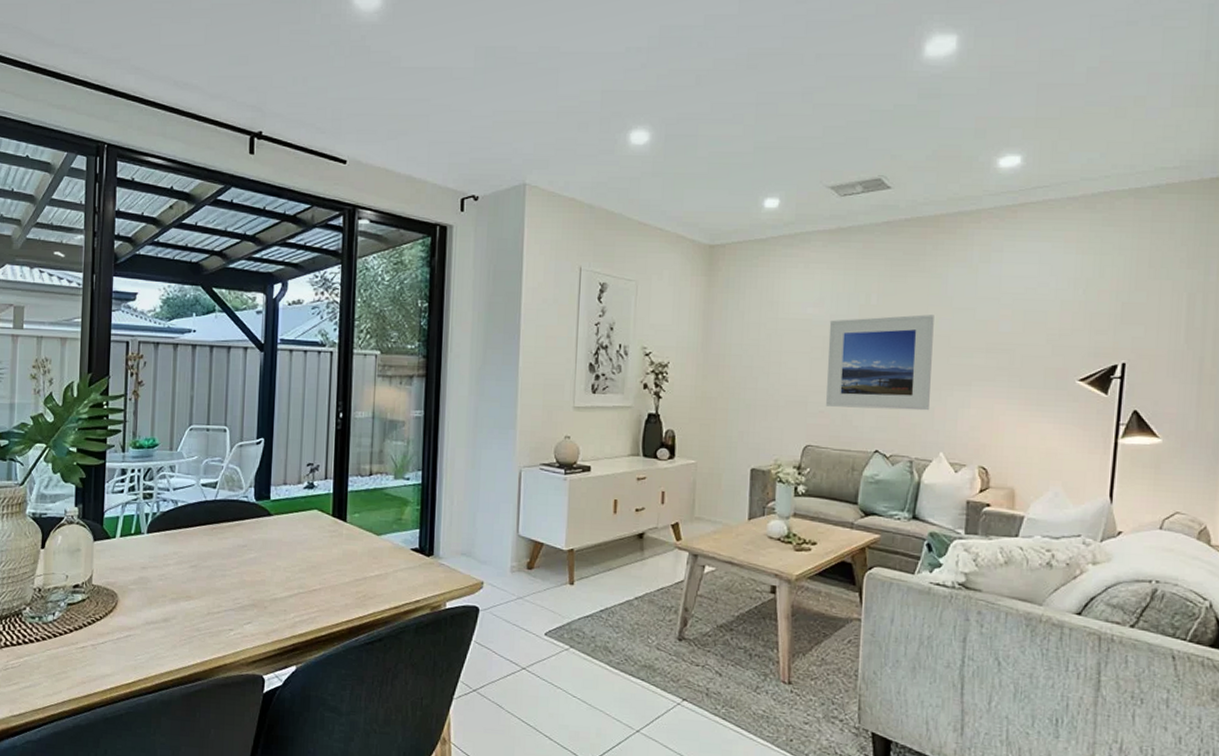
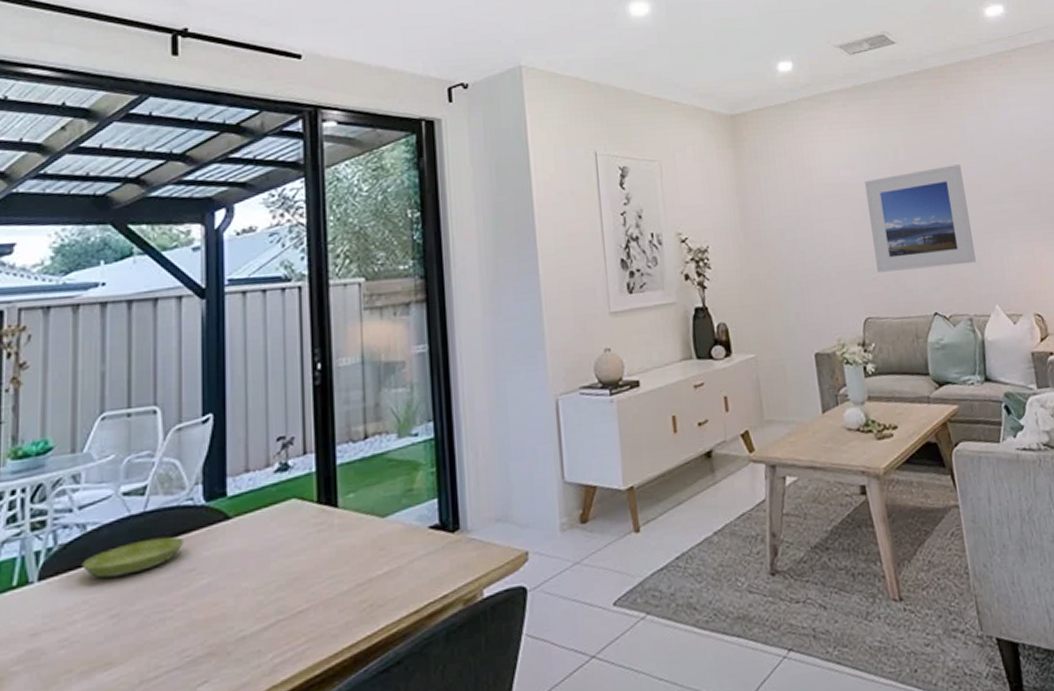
saucer: none [174,519,241,541] -> present [82,536,185,578]

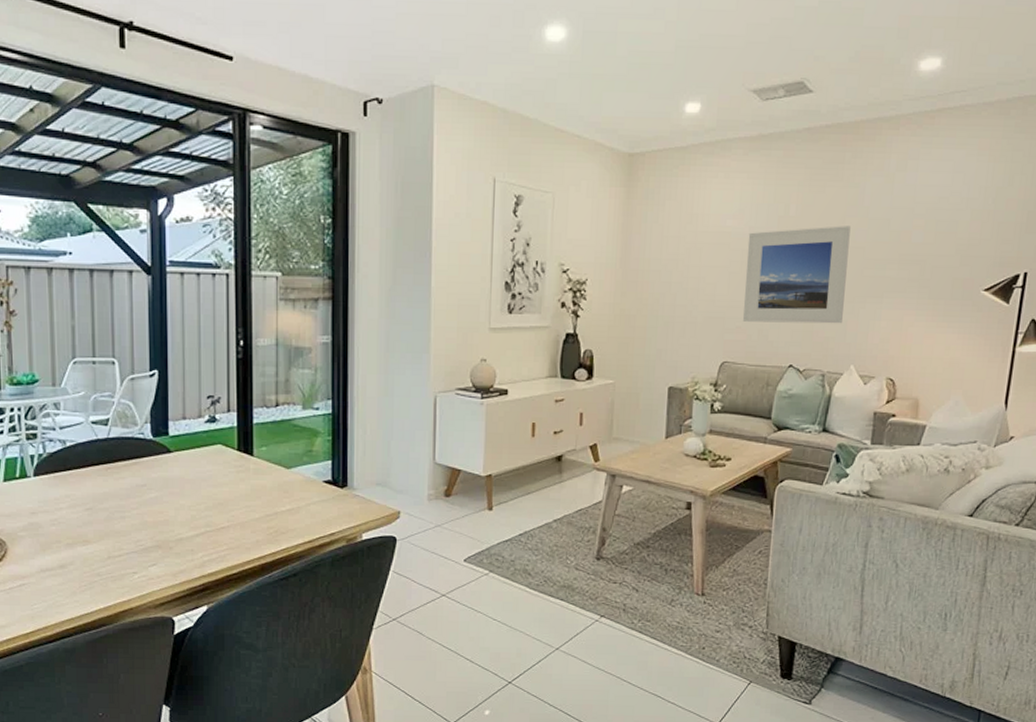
saucer: present [82,536,185,578] -> none [64,458,138,482]

